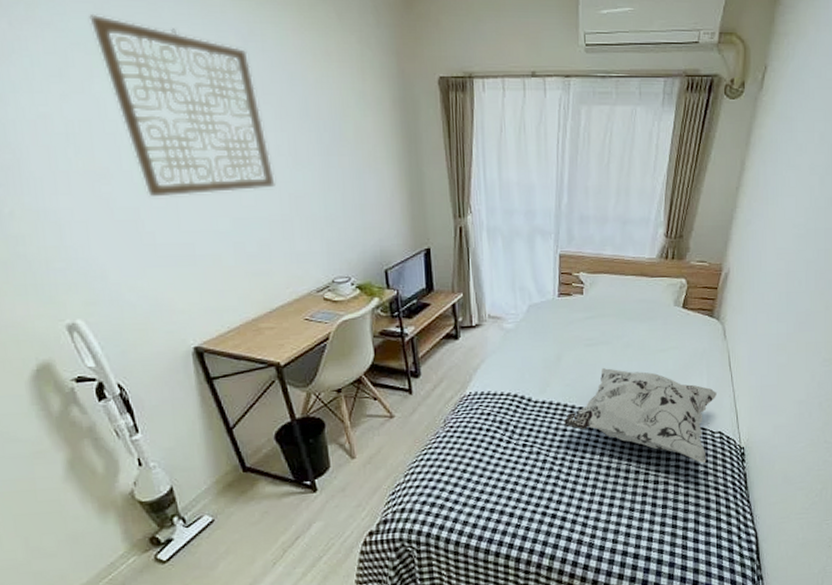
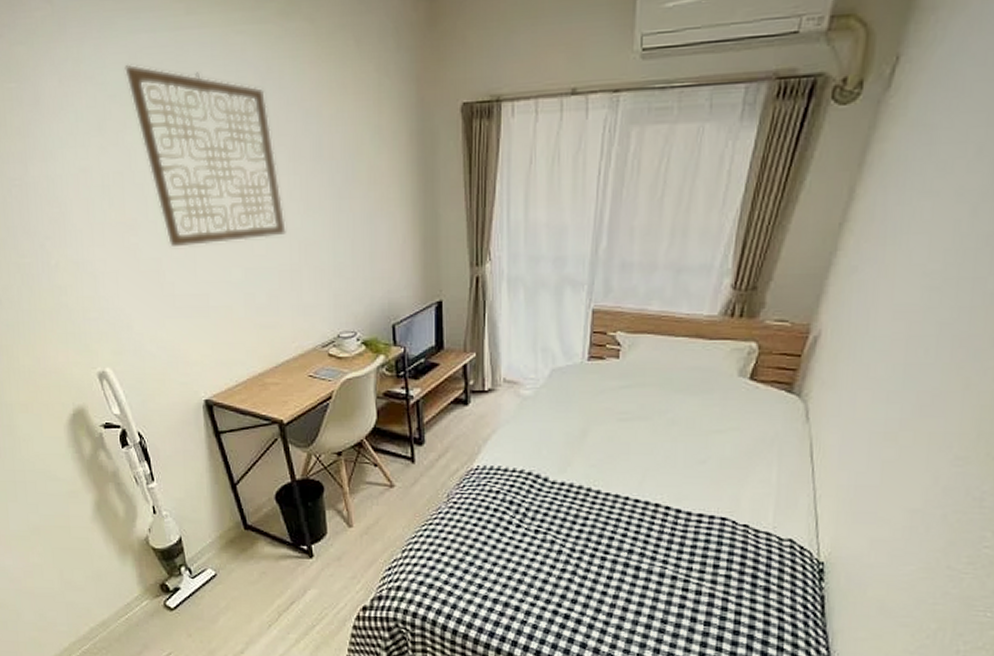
decorative pillow: present [564,368,718,464] -> none [586,449,791,577]

